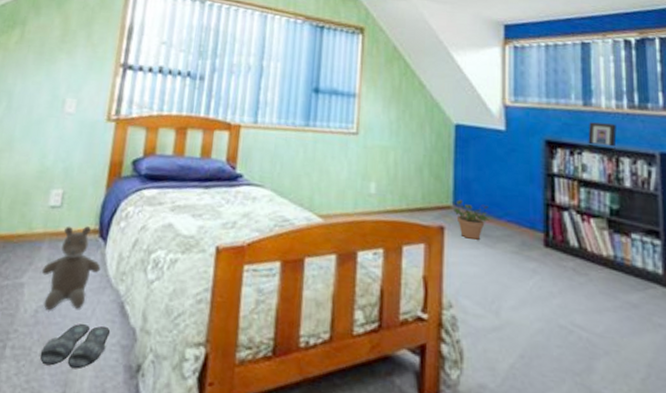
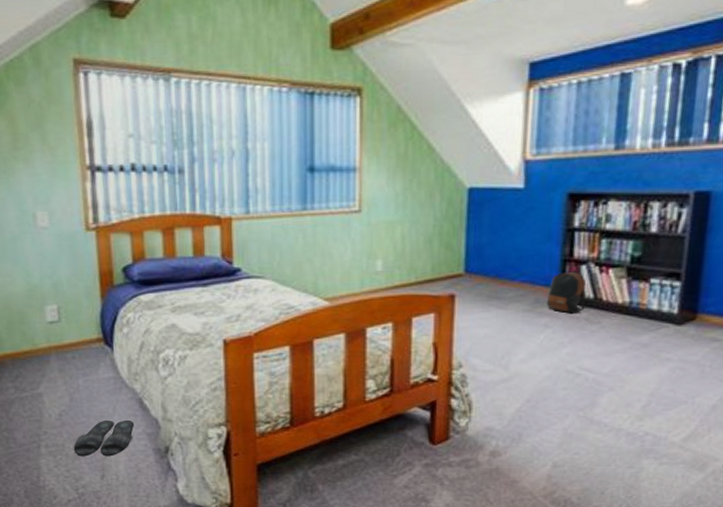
teddy bear: present [41,226,101,310] -> none [55,336,113,412]
potted plant: present [454,199,492,241] -> none [465,266,505,304]
backpack: none [533,215,572,262] -> present [546,270,586,314]
picture frame: present [588,122,617,153] -> none [615,166,650,198]

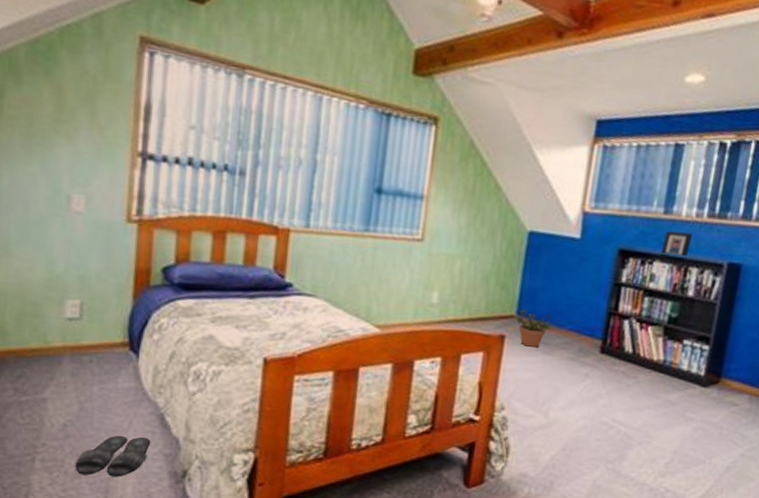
potted plant: none [465,266,505,304] -> present [516,309,554,348]
backpack: present [546,270,586,314] -> none [589,323,627,367]
picture frame: none [615,166,650,198] -> present [660,231,692,262]

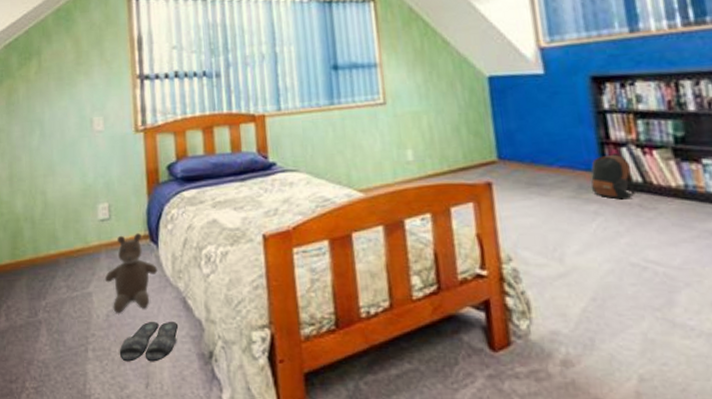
teddy bear: none [65,339,135,424] -> present [104,233,158,313]
potted plant: present [516,309,554,348] -> none [499,152,542,192]
backpack: none [589,323,627,367] -> present [590,152,637,200]
picture frame: present [660,231,692,262] -> none [638,46,673,78]

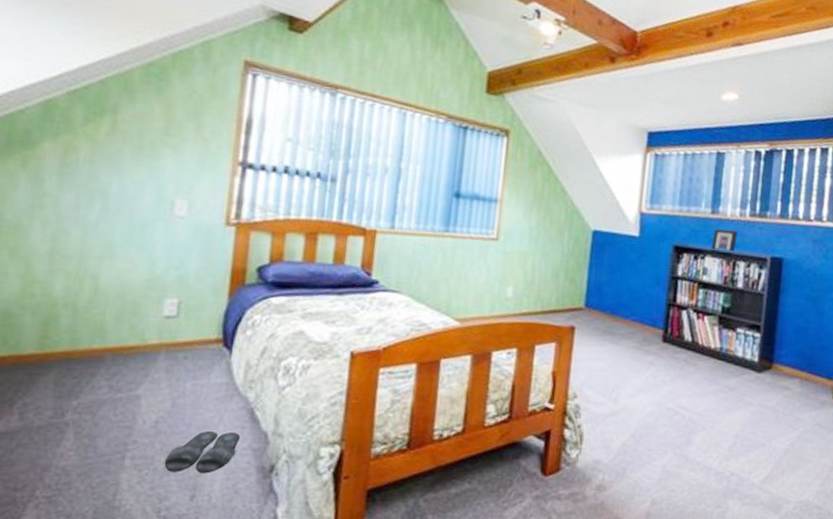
teddy bear: present [104,233,158,313] -> none [159,336,227,420]
backpack: present [590,152,637,200] -> none [652,314,686,355]
picture frame: none [638,46,673,78] -> present [711,229,738,257]

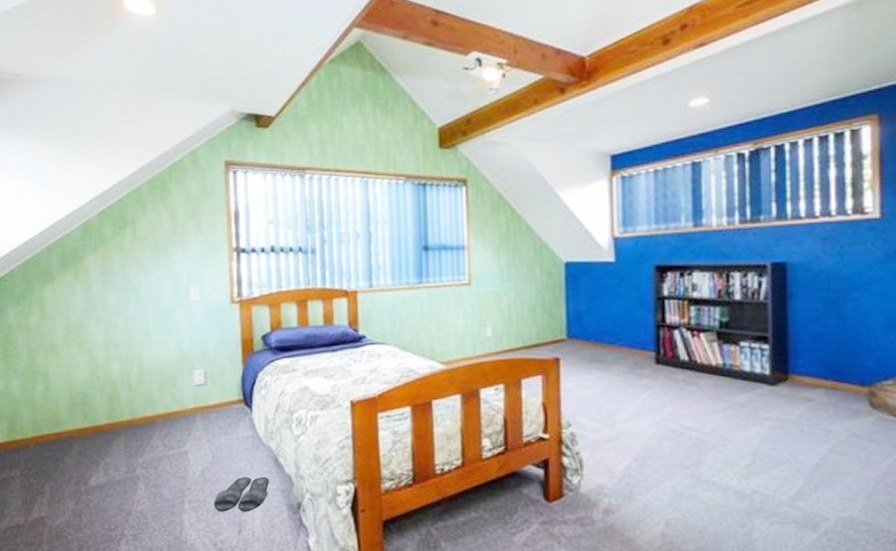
picture frame: present [711,229,738,257] -> none [698,241,727,269]

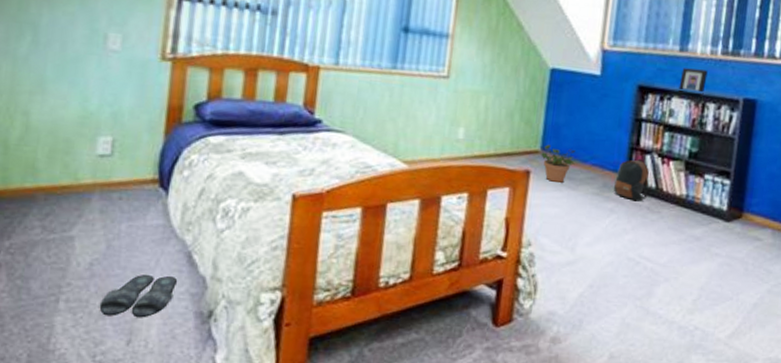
potted plant: none [568,332,605,367] -> present [541,144,578,184]
backpack: none [644,334,683,375] -> present [613,158,649,202]
picture frame: none [698,241,727,269] -> present [678,68,708,98]

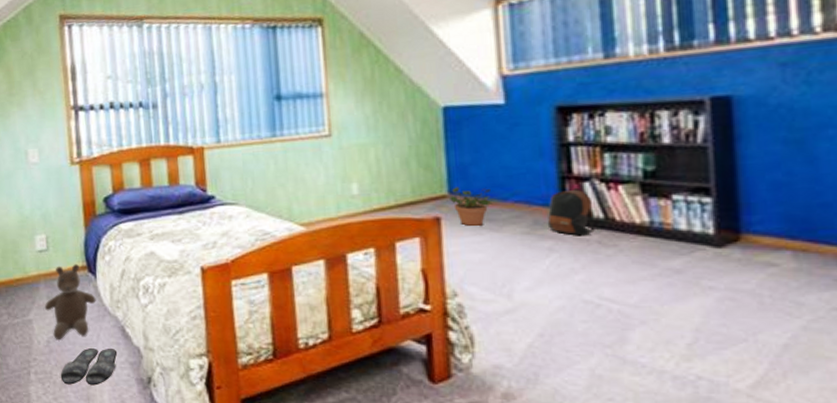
teddy bear: none [93,175,163,262] -> present [44,264,96,339]
picture frame: present [678,68,708,98] -> none [611,73,651,108]

